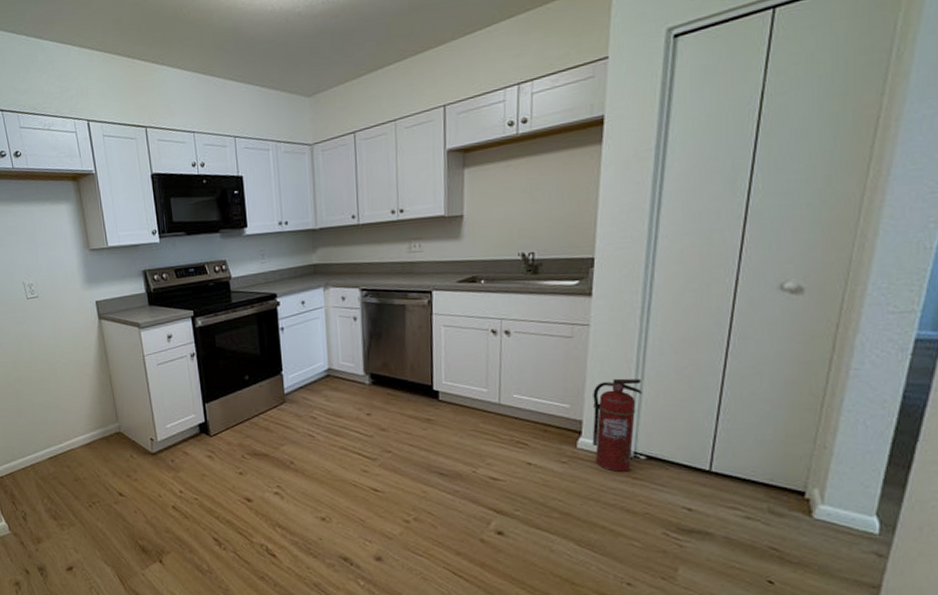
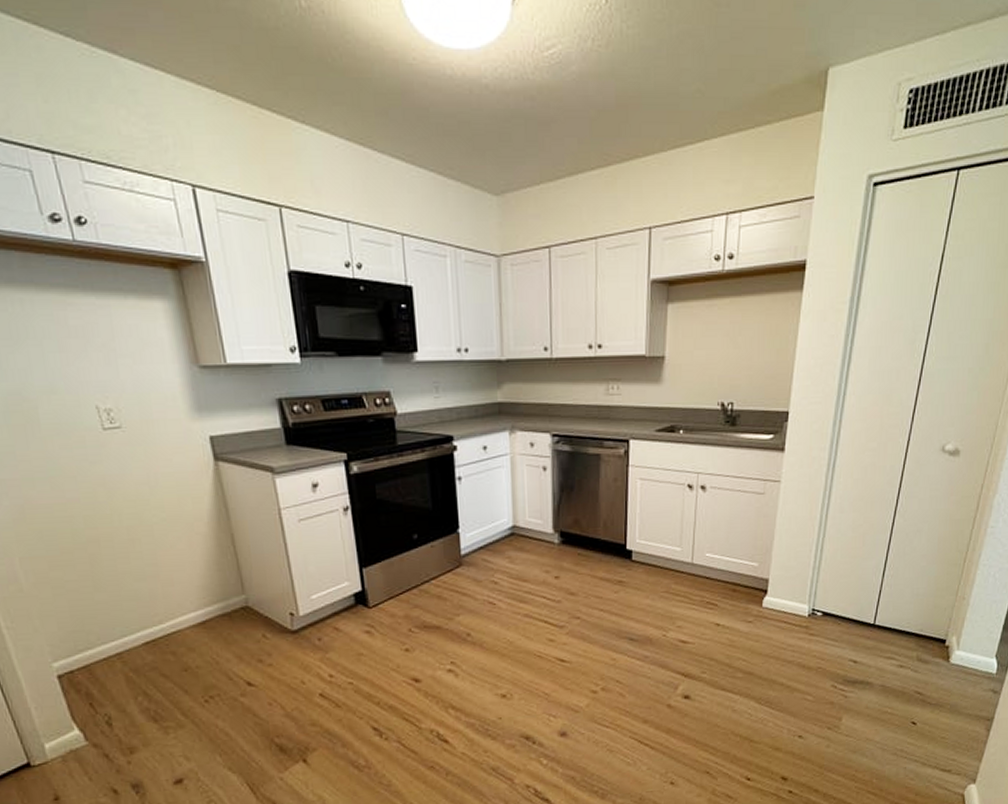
fire extinguisher: present [592,378,642,472] -> none [776,536,823,629]

